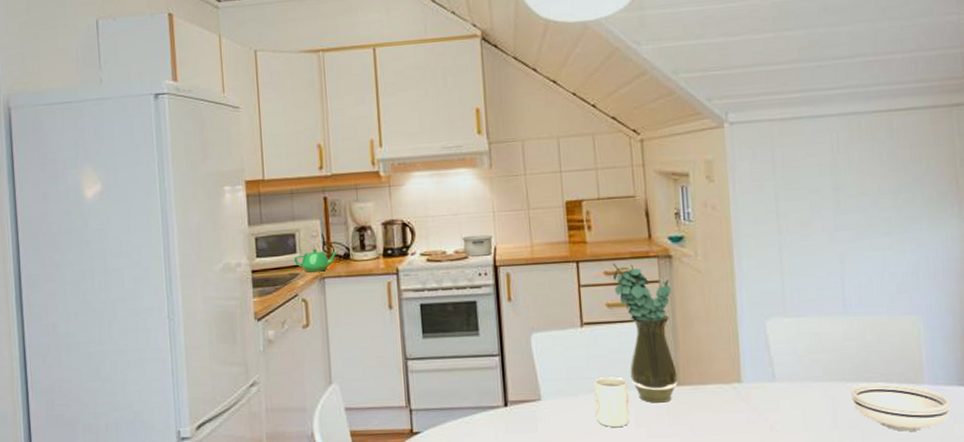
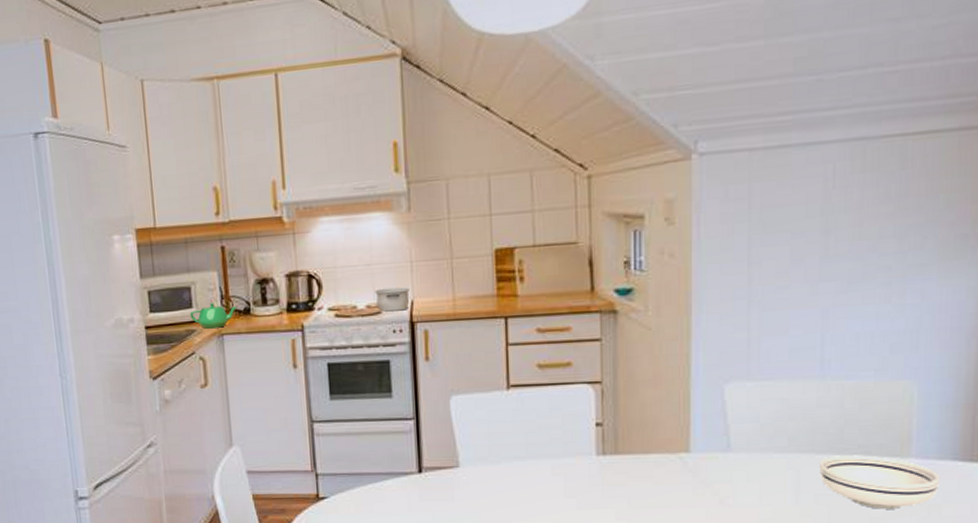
mug: present [593,377,630,428] -> none [518,444,559,498]
vase: present [612,263,679,403] -> none [547,319,617,473]

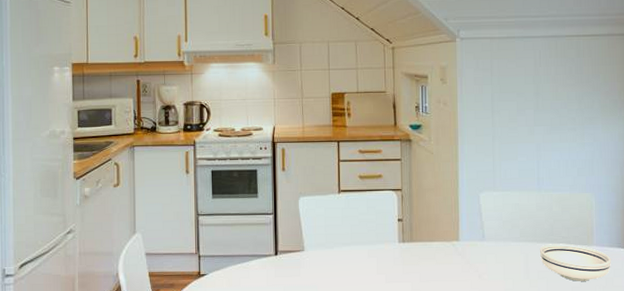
teapot: present [190,303,238,329] -> none [109,122,147,141]
cooking pot: present [375,287,410,312] -> none [248,117,273,134]

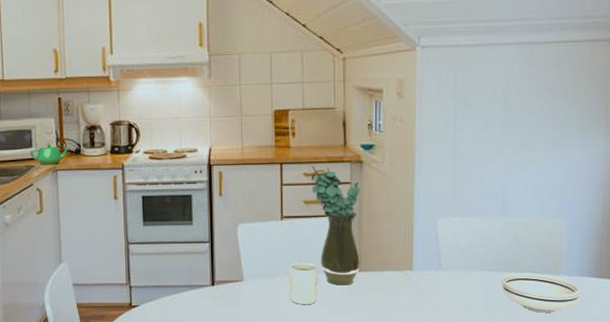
teapot: none [109,122,147,141] -> present [30,144,70,165]
mug: none [345,234,373,274] -> present [288,263,318,305]
vase: none [365,144,412,255] -> present [311,166,361,286]

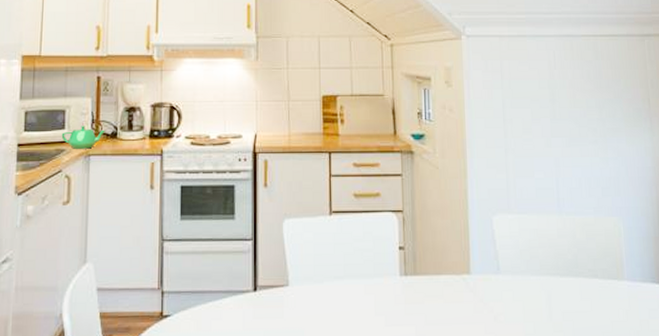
mug: present [288,263,318,305] -> none [338,265,370,315]
vase: present [311,166,361,286] -> none [361,156,416,292]
bowl: present [501,273,580,313] -> none [563,278,646,325]

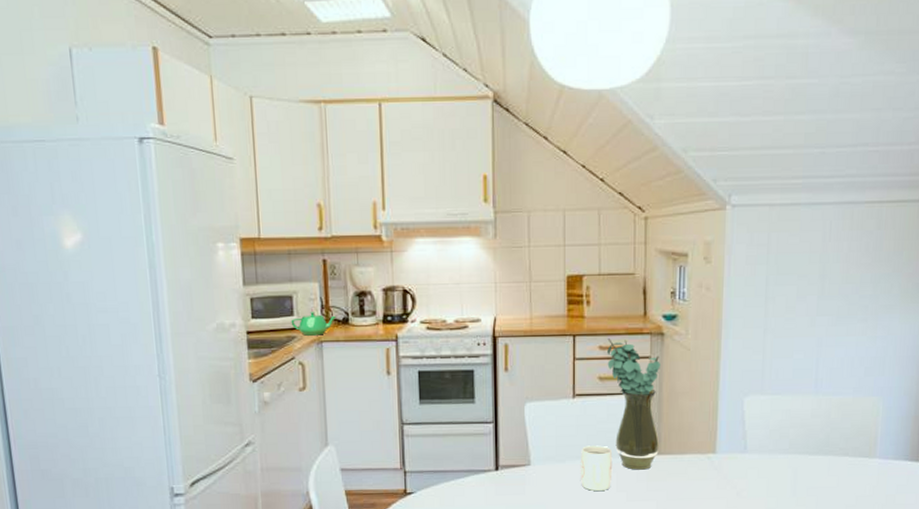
mug: none [338,265,370,315] -> present [580,445,613,492]
vase: none [361,156,416,292] -> present [607,339,660,470]

